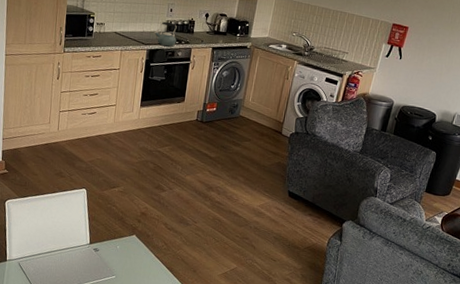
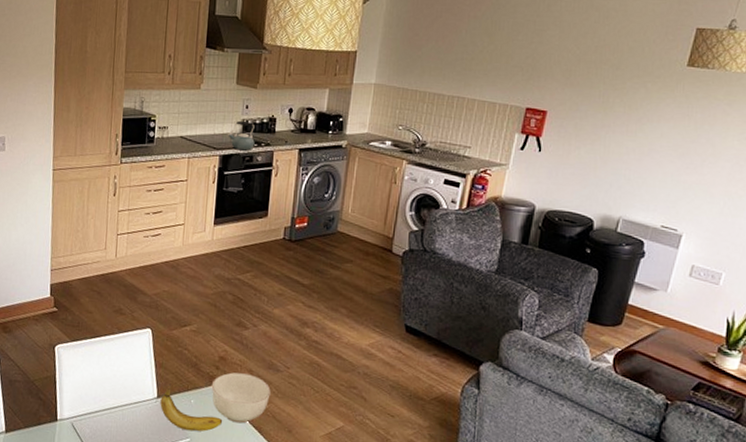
fruit: none [92,233,141,271] -> present [160,383,222,432]
bowl: none [133,224,181,265] -> present [211,372,271,424]

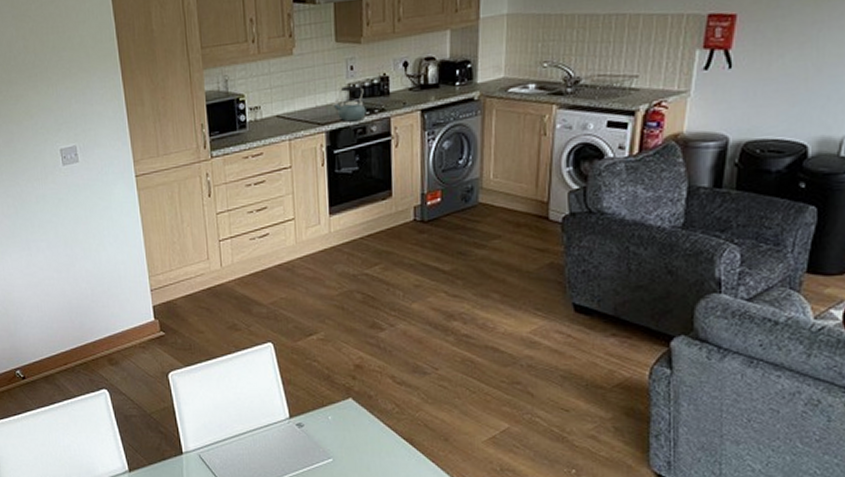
fruit: present [160,383,222,432] -> none [293,401,366,451]
bowl: present [211,372,271,424] -> none [349,379,419,436]

